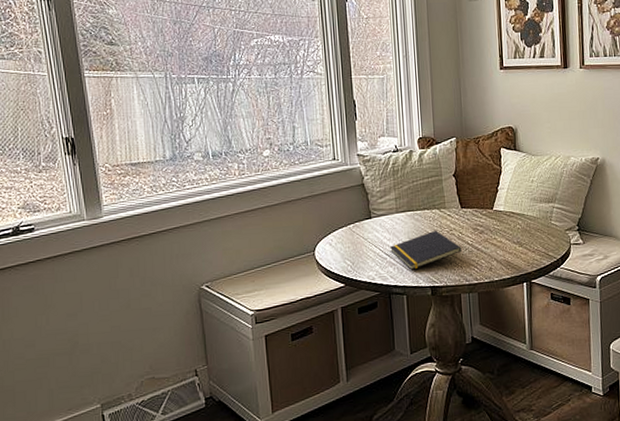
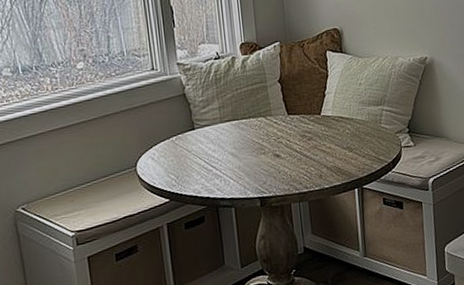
notepad: present [389,230,462,270] -> none [214,138,290,181]

